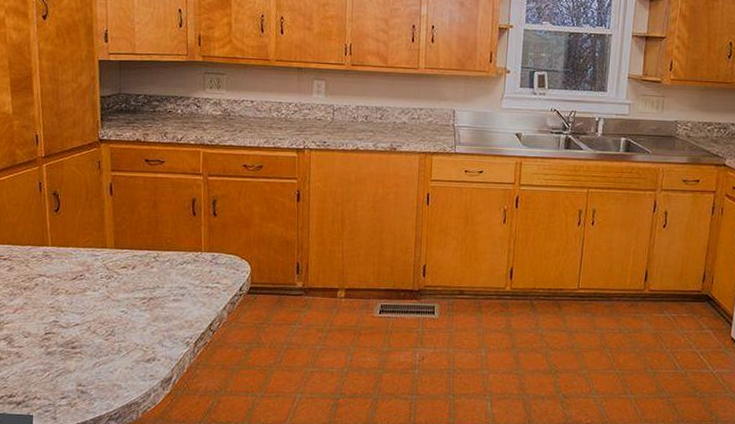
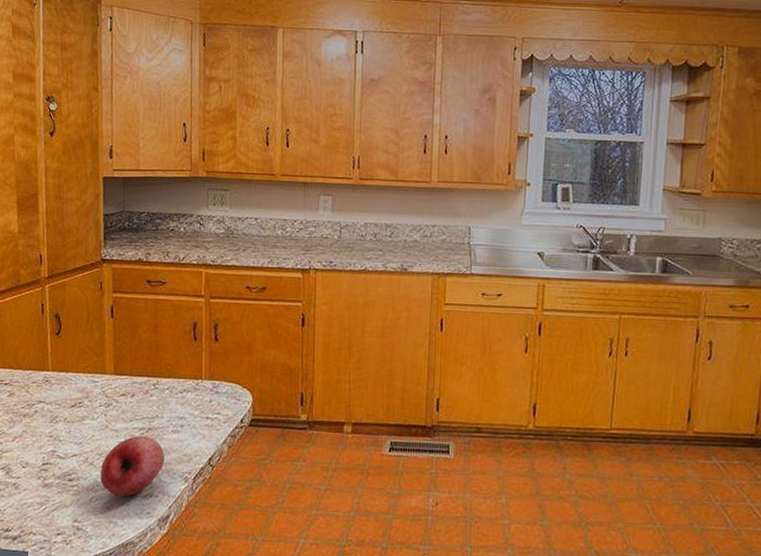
fruit: none [103,305,167,361] -> present [100,435,165,497]

